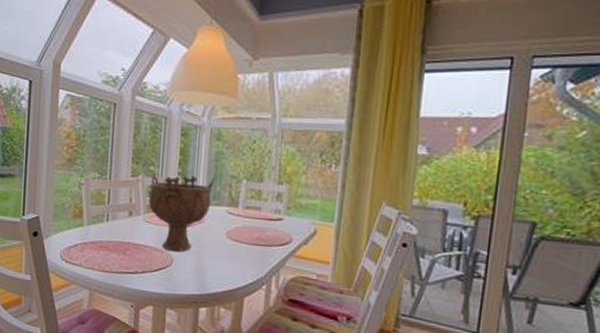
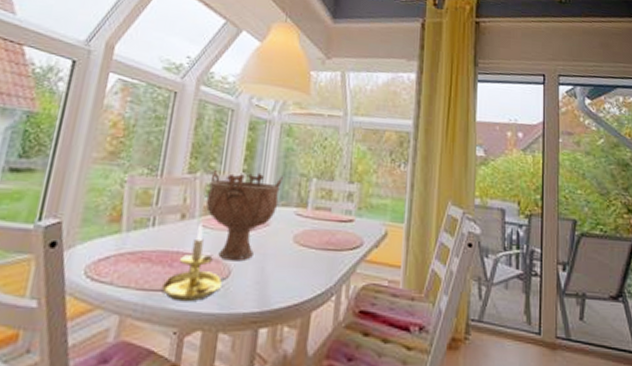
candle holder: none [118,218,166,283] -> present [161,222,222,302]

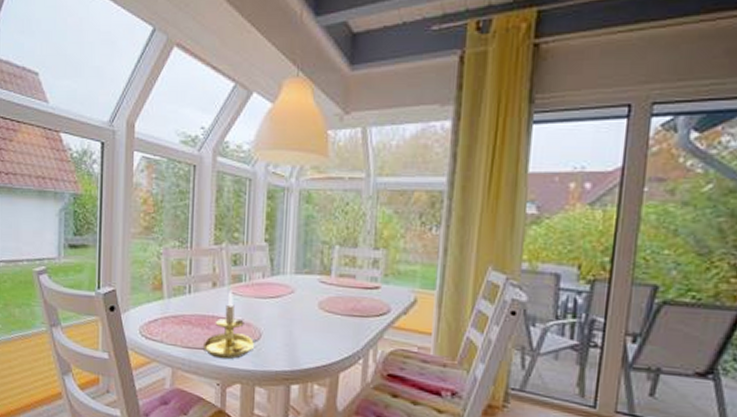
decorative bowl: present [205,169,283,261] -> none [233,239,305,325]

